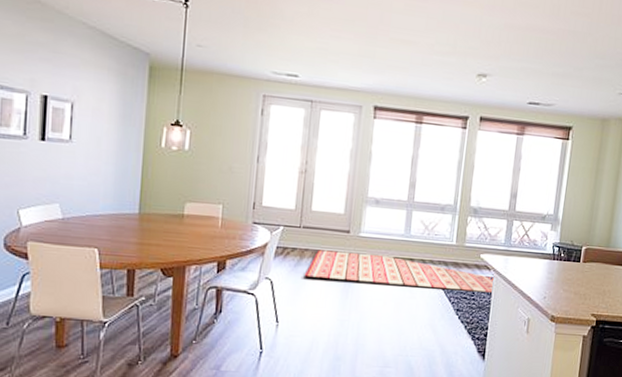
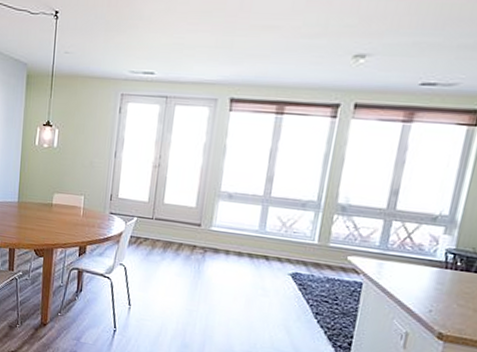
rug: present [304,250,495,293] -> none [155,241,365,299]

